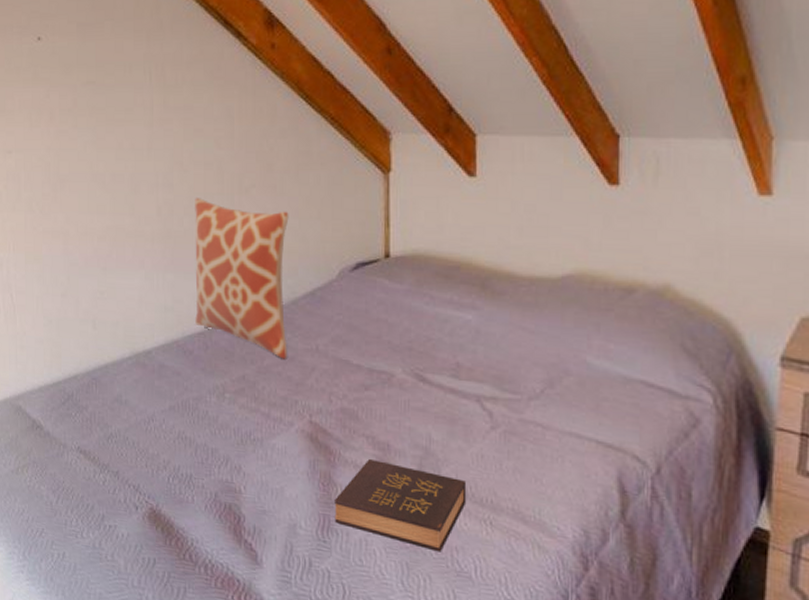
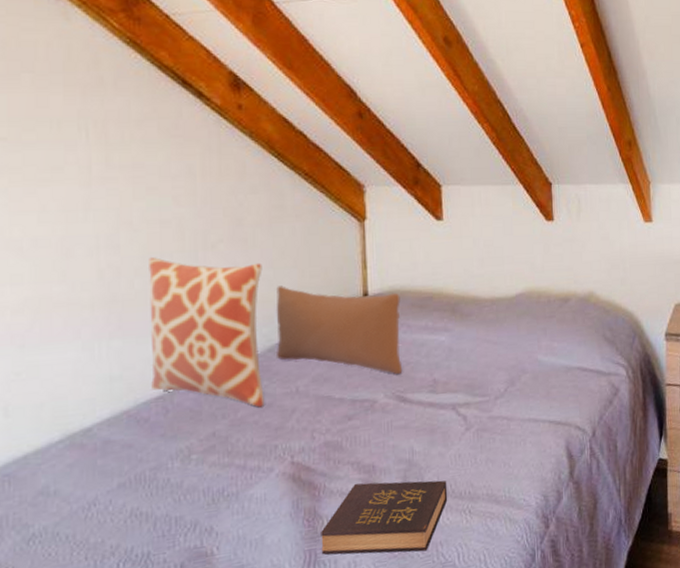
pillow: none [300,237,424,351] -> present [276,286,403,375]

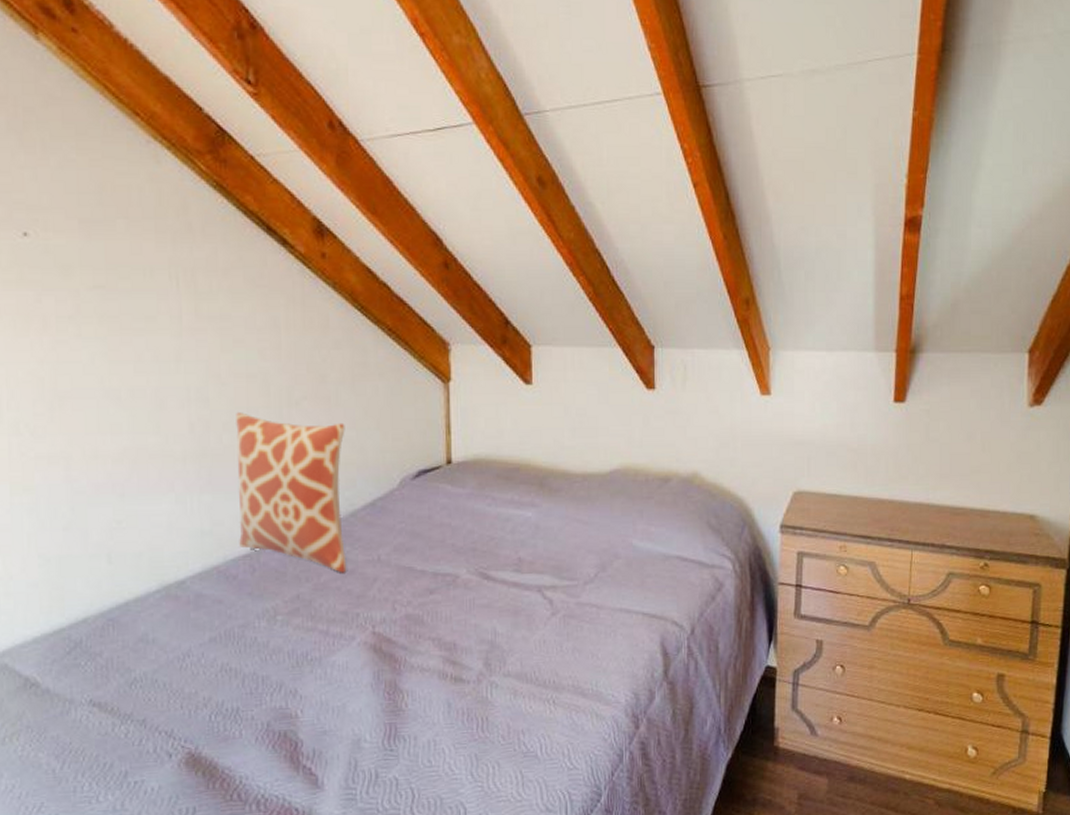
pillow: present [276,286,403,375] -> none [358,448,486,550]
hardback book: present [321,480,448,555] -> none [401,660,531,738]

